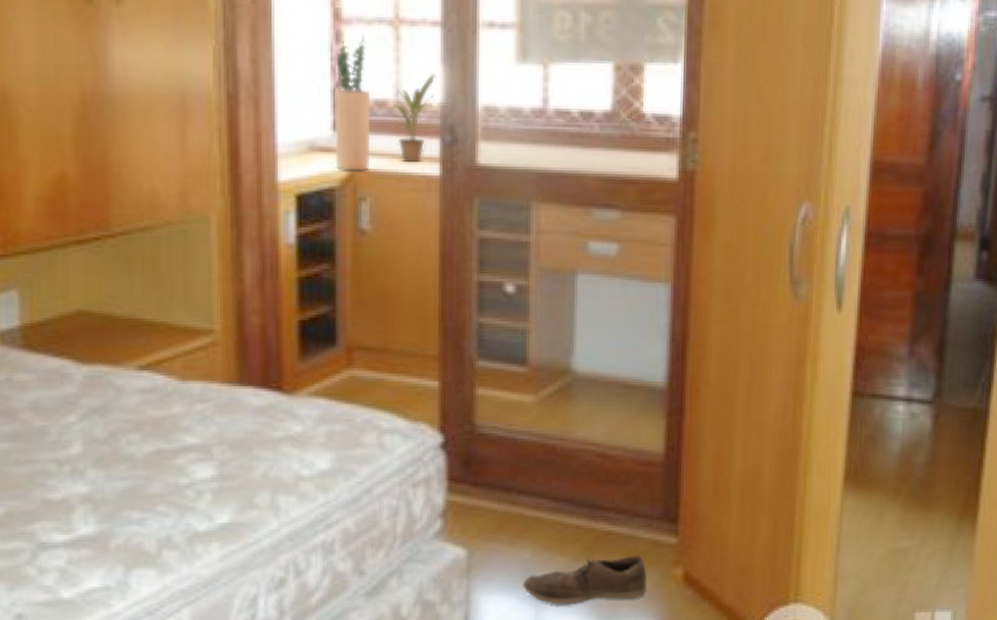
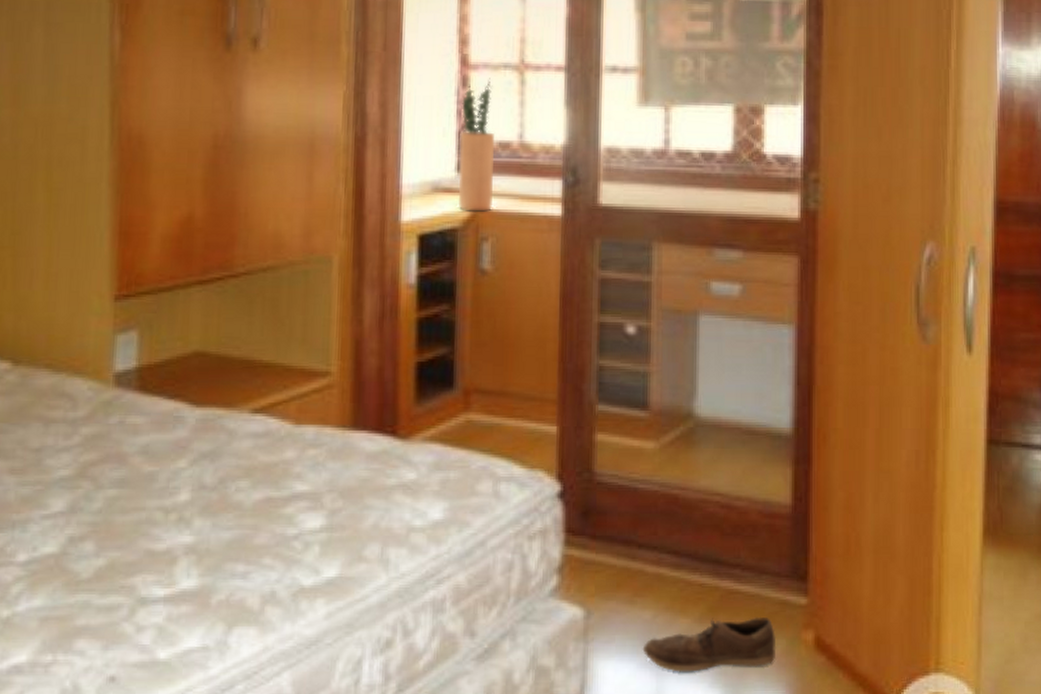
potted plant: present [388,73,437,163] -> none [512,116,560,204]

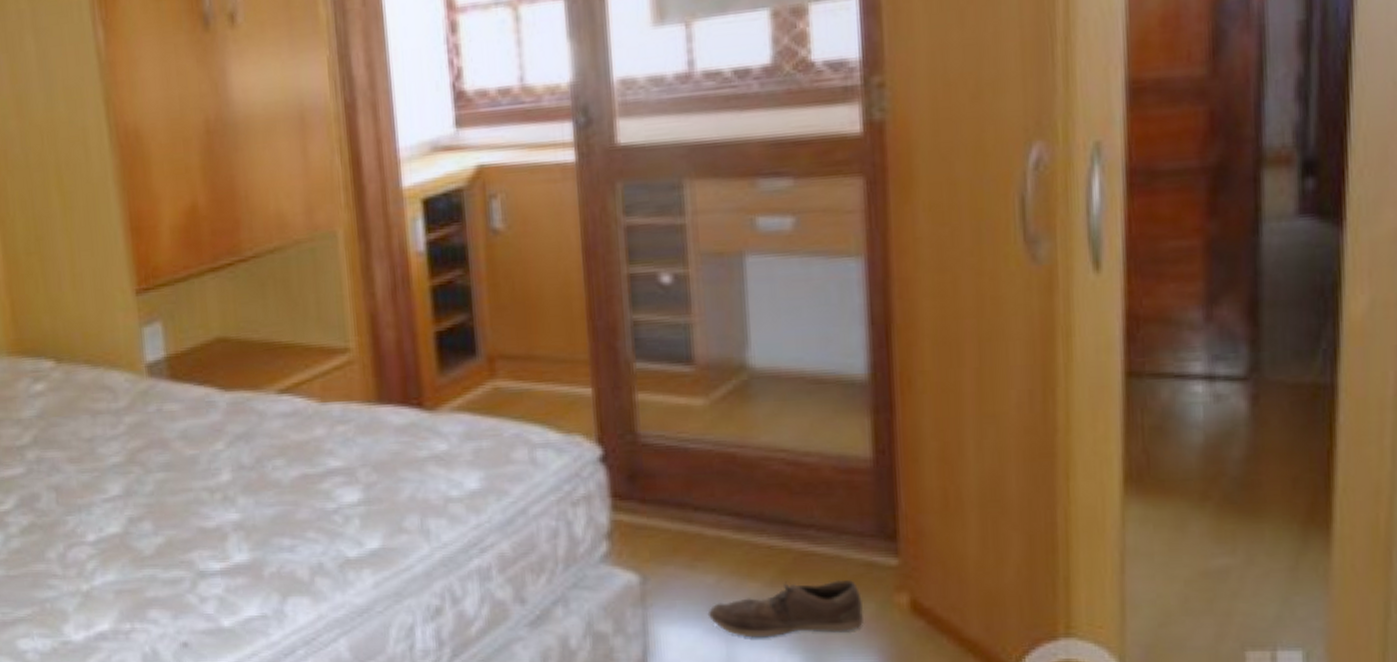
vase: present [458,78,494,212] -> none [453,19,498,169]

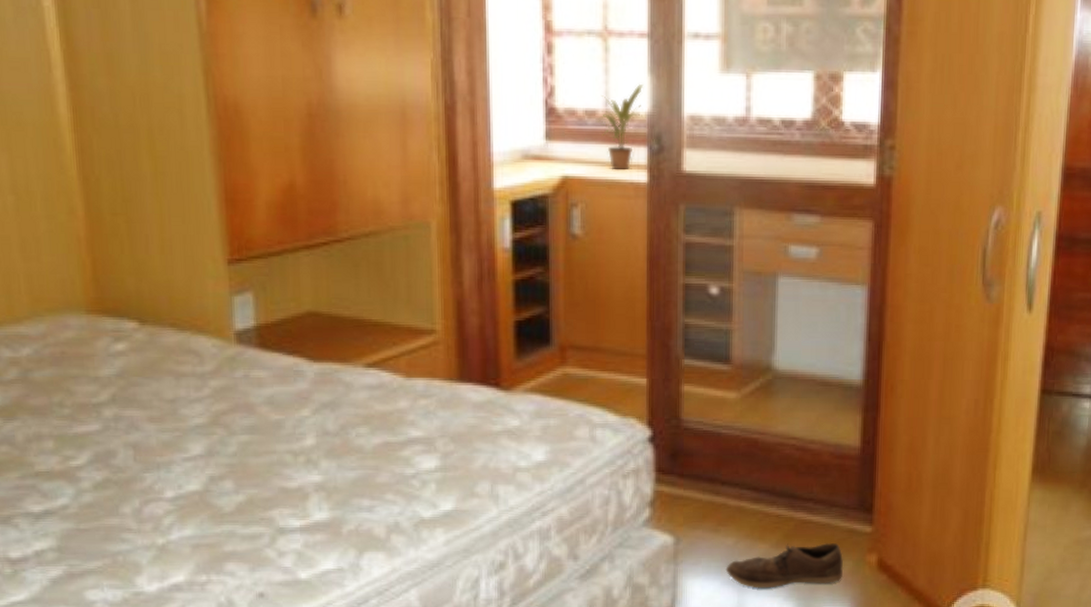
potted plant: none [513,51,564,152] -> present [598,83,644,171]

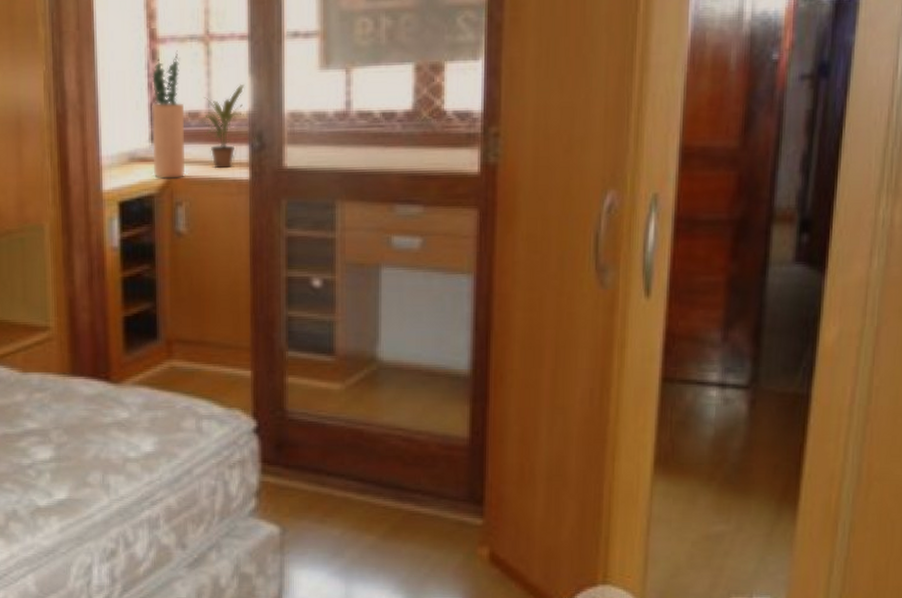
vase: none [547,45,580,179] -> present [152,50,184,179]
shoe: present [725,542,844,589] -> none [332,534,454,580]

